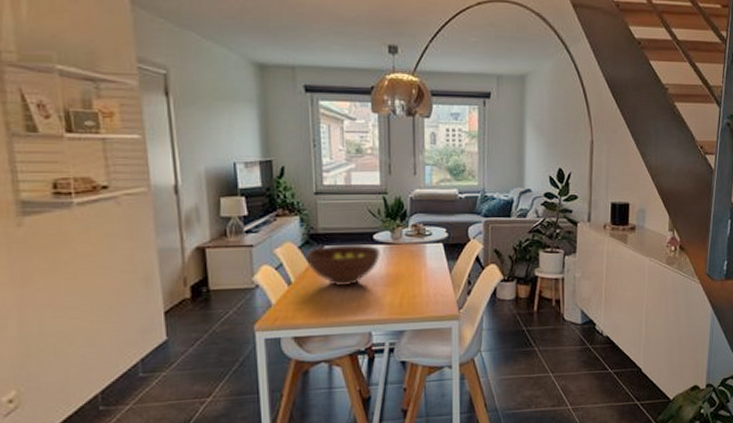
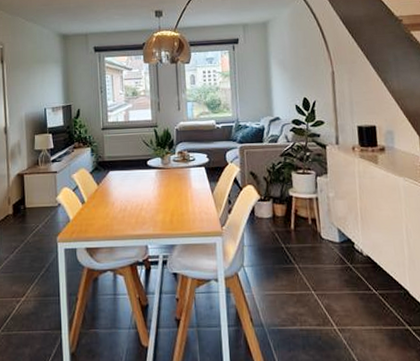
fruit bowl: present [305,243,380,287] -> none [95,168,153,206]

